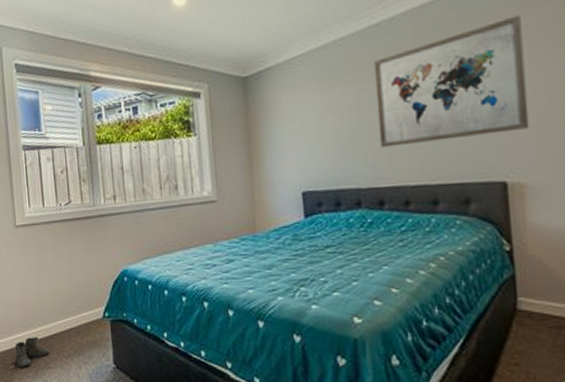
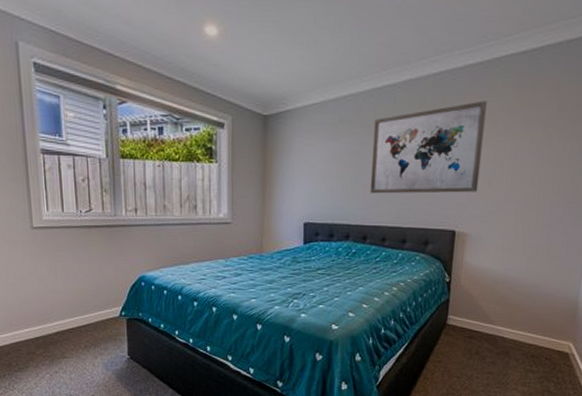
boots: present [15,337,50,368] -> none [30,330,66,357]

